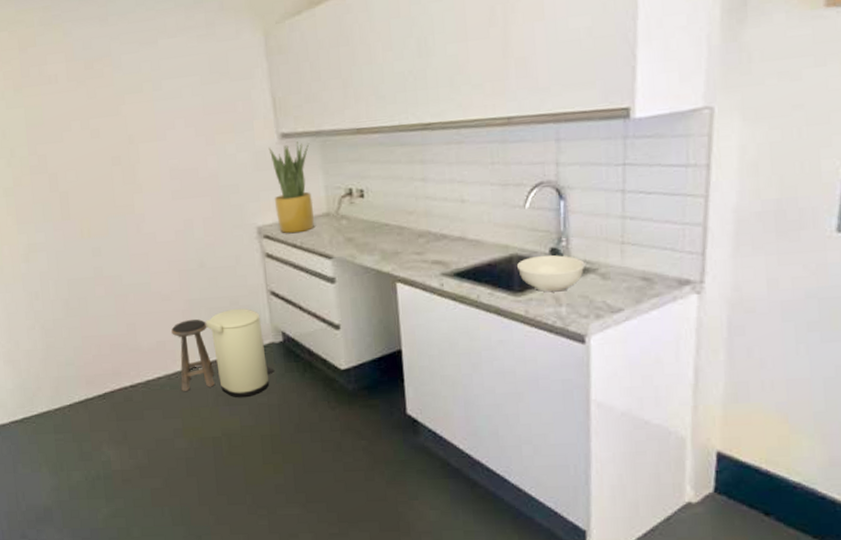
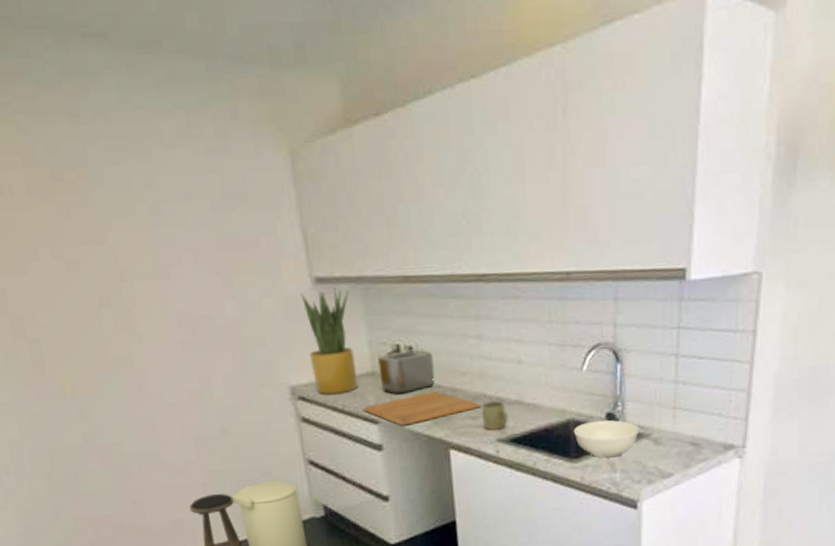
chopping board: none [318,229,427,262] -> present [363,391,482,427]
toaster: none [333,193,383,233] -> present [378,350,434,395]
mug: none [426,236,452,265] -> present [481,400,508,431]

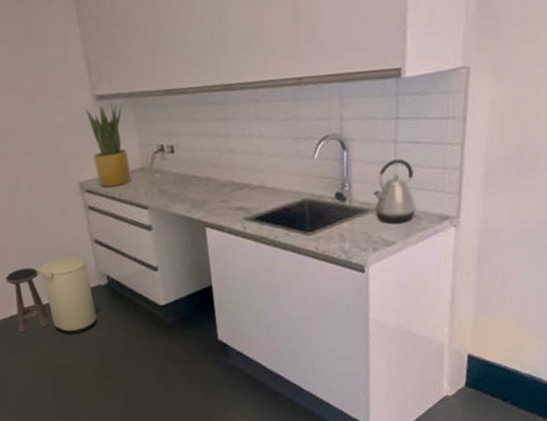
chopping board: present [363,391,482,427] -> none [135,181,231,211]
toaster: present [378,350,434,395] -> none [146,148,192,185]
mug: present [481,400,508,431] -> none [230,186,253,211]
bowl: present [573,420,639,459] -> none [307,198,365,231]
kettle: none [649,376,698,452] -> present [373,159,417,224]

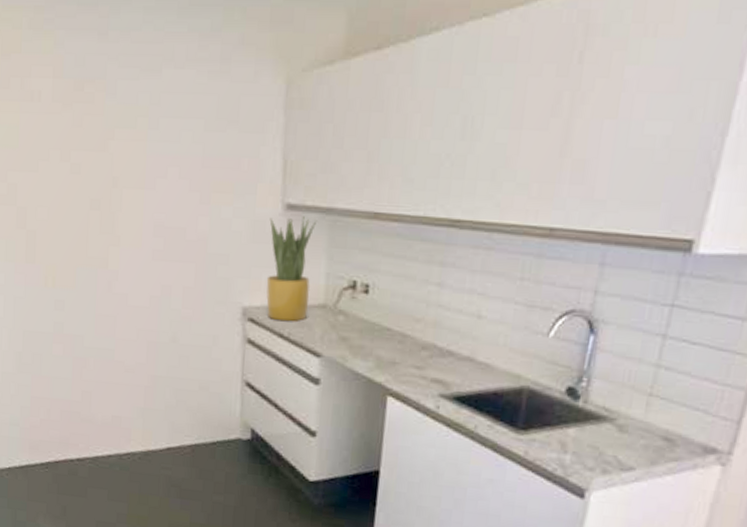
stool: present [5,268,49,333] -> none [130,398,171,476]
pedal bin: present [36,256,102,335] -> none [169,394,237,493]
kettle: present [373,159,417,224] -> none [615,359,681,445]

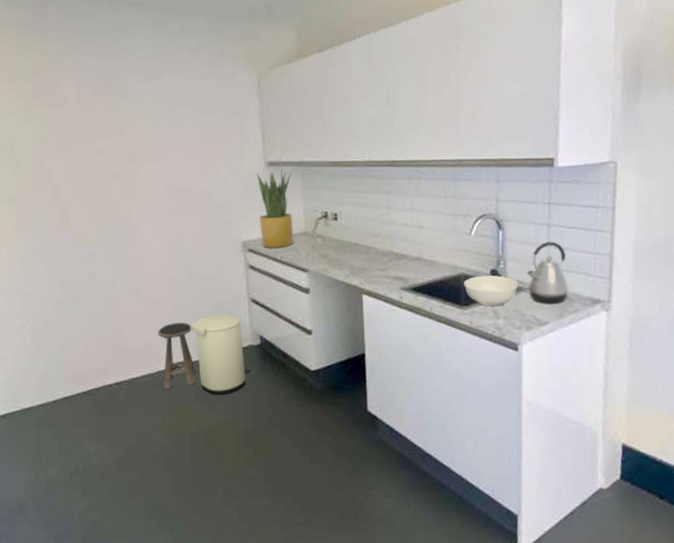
stool: none [130,398,171,476] -> present [158,323,196,390]
pedal bin: none [169,394,237,493] -> present [190,314,252,396]
bowl: none [525,393,603,437] -> present [463,275,519,307]
kettle: none [615,359,681,445] -> present [527,241,569,304]

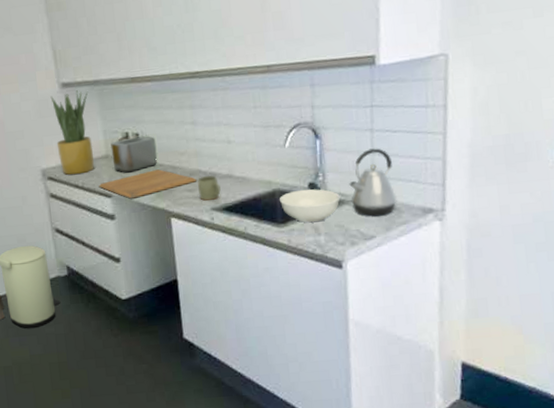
chopping board: none [296,248,389,275] -> present [98,169,198,200]
toaster: none [310,216,353,250] -> present [111,136,157,173]
mug: none [389,256,410,281] -> present [197,174,221,201]

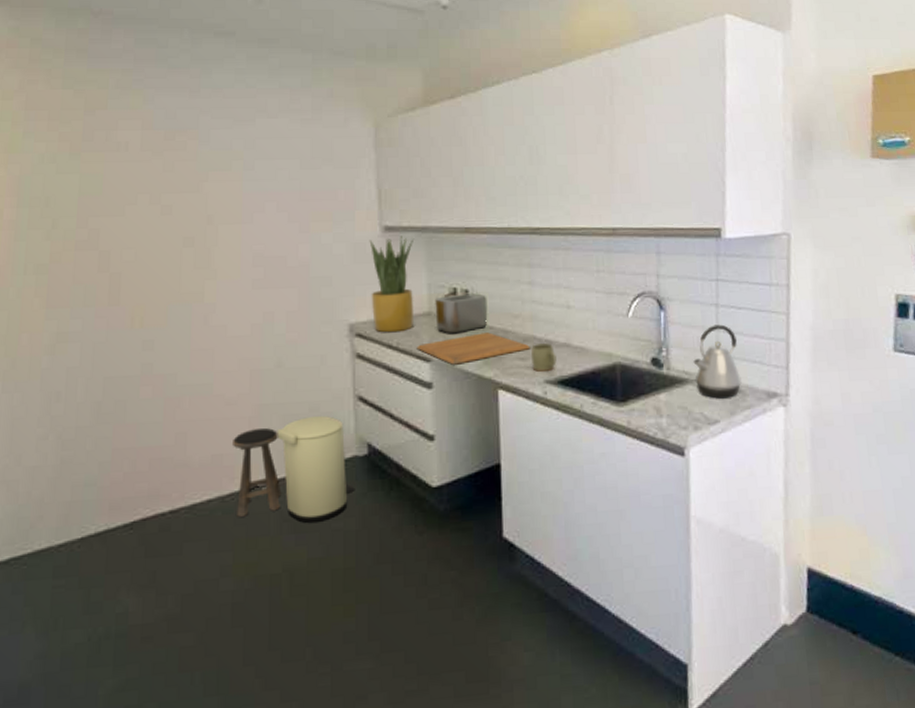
bowl: present [279,189,340,223] -> none [619,364,684,403]

